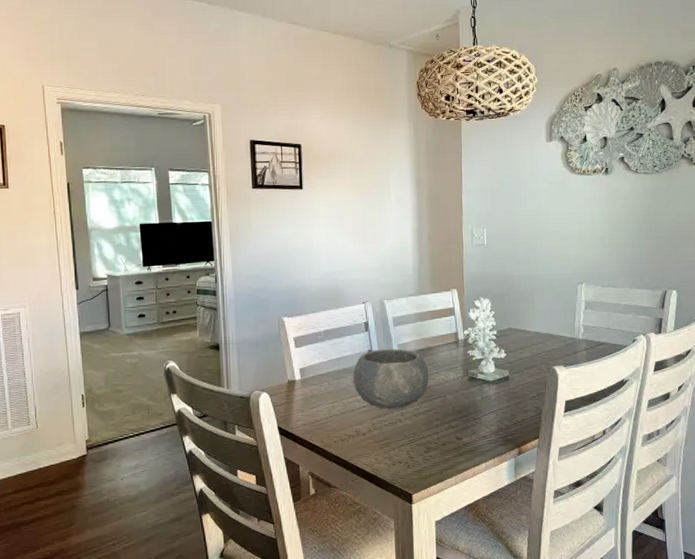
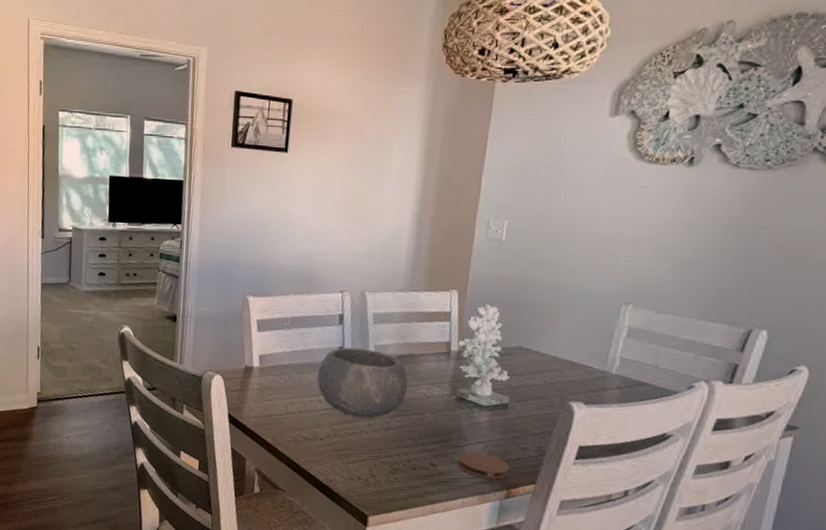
coaster: none [477,420,518,442] -> present [457,451,509,480]

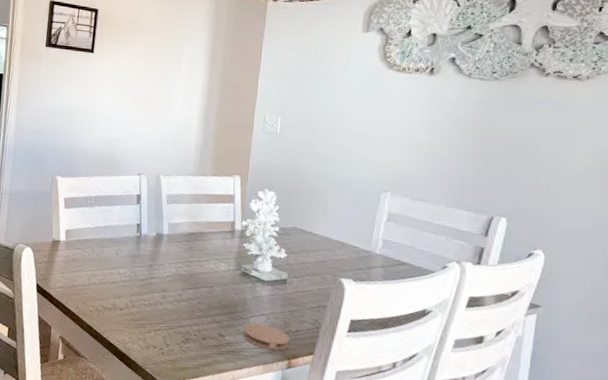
bowl: present [317,347,408,418] -> none [117,224,198,290]

